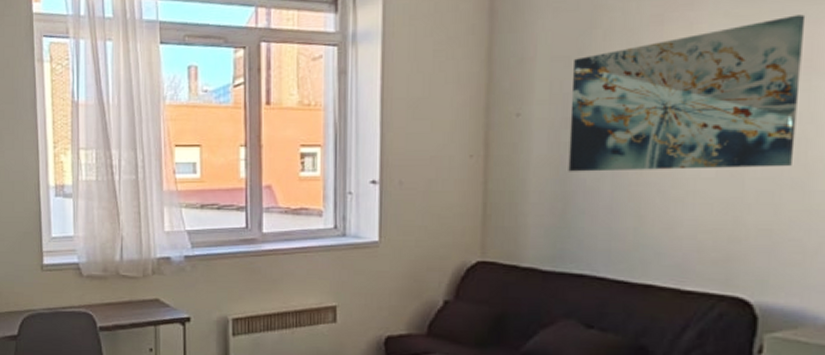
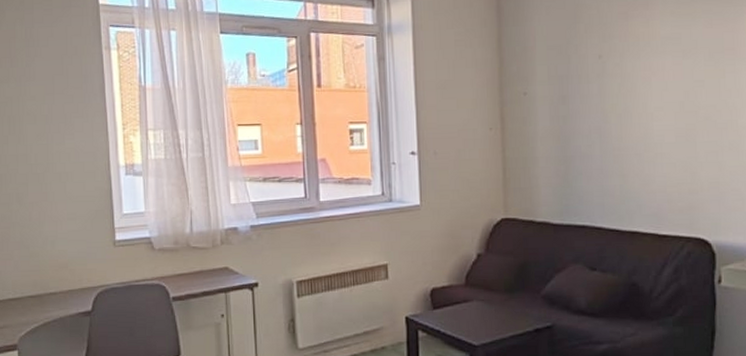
wall art: present [568,14,806,172] -> none [564,14,729,140]

